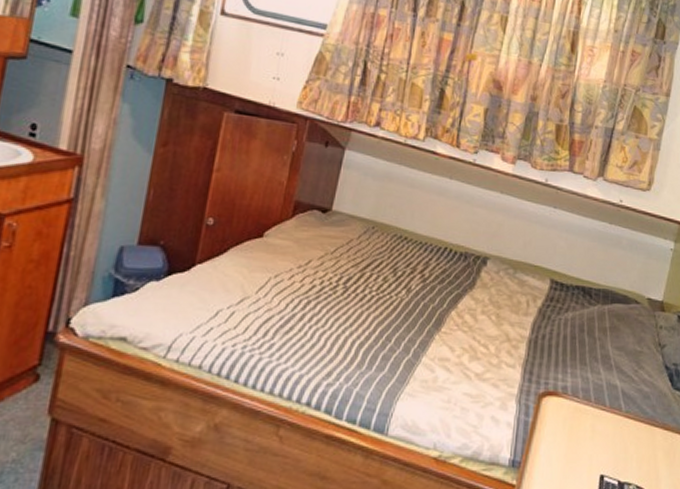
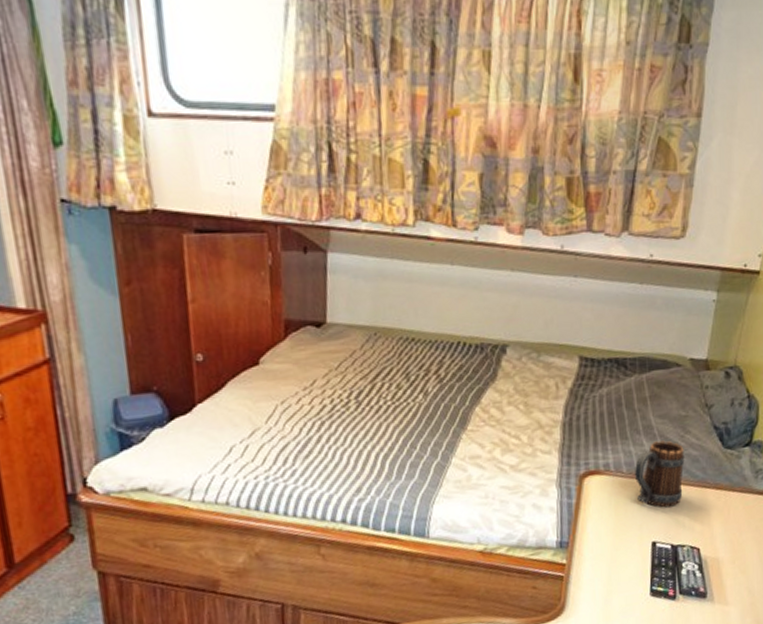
mug: none [589,372,637,441] -> present [634,440,685,508]

